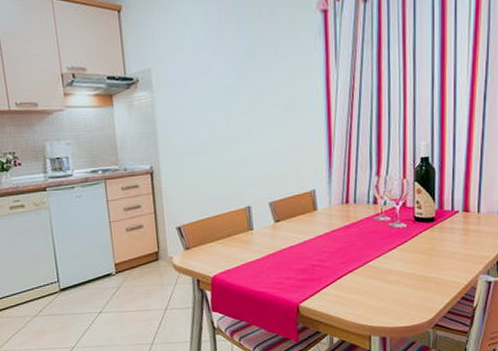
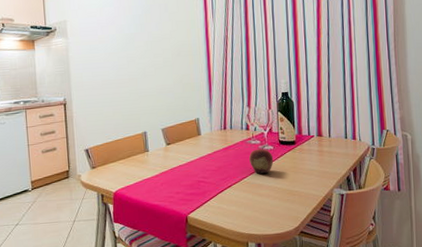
fruit: none [376,223,406,257] -> present [249,146,274,174]

